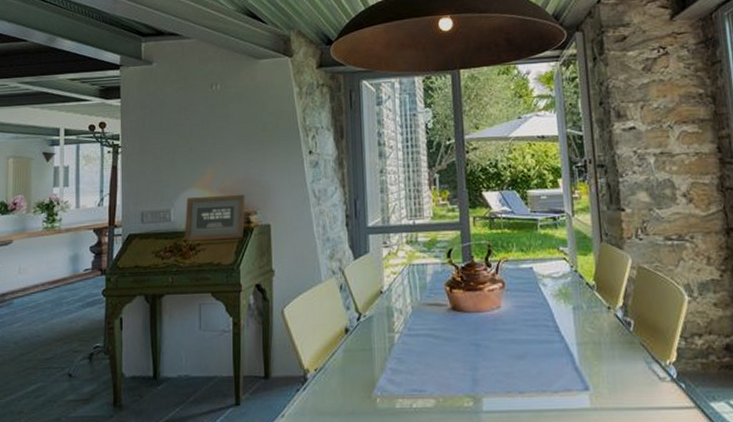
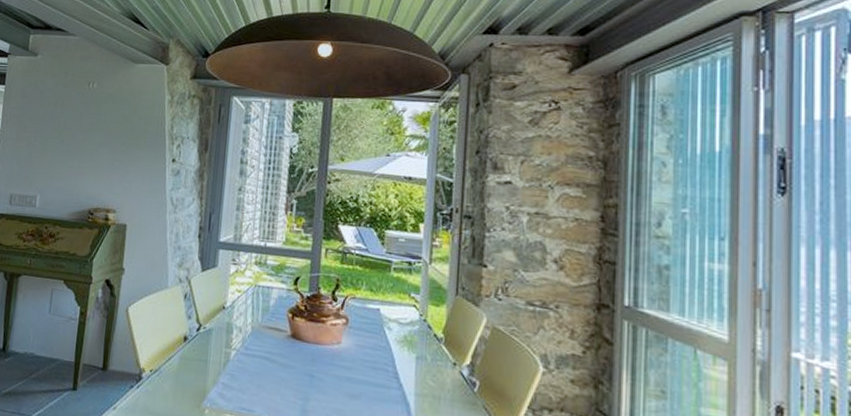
picture frame: present [184,194,245,242] -> none [45,187,107,234]

